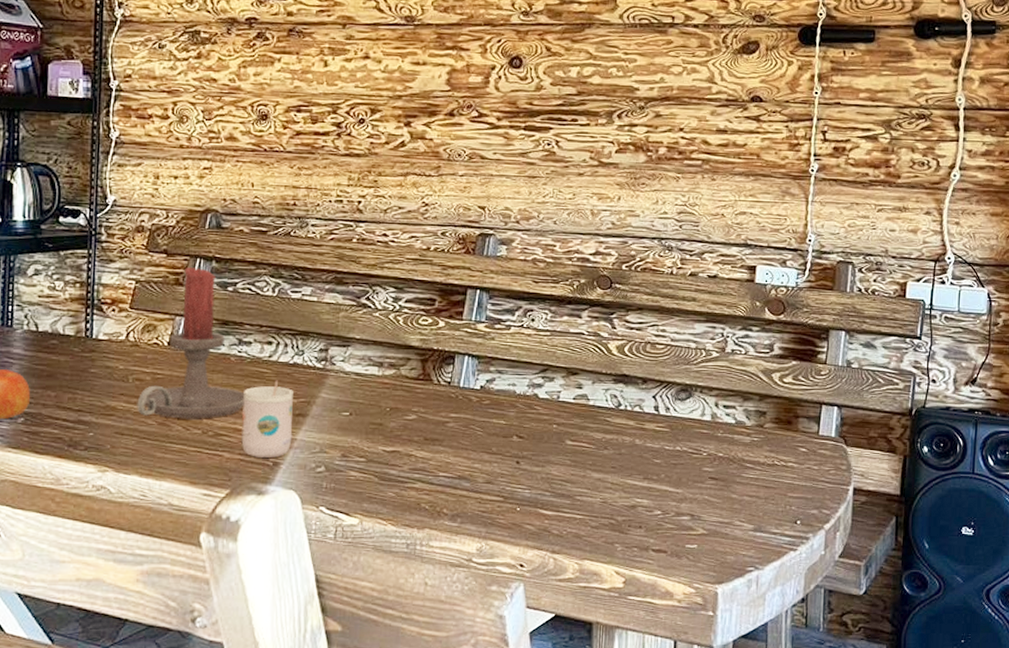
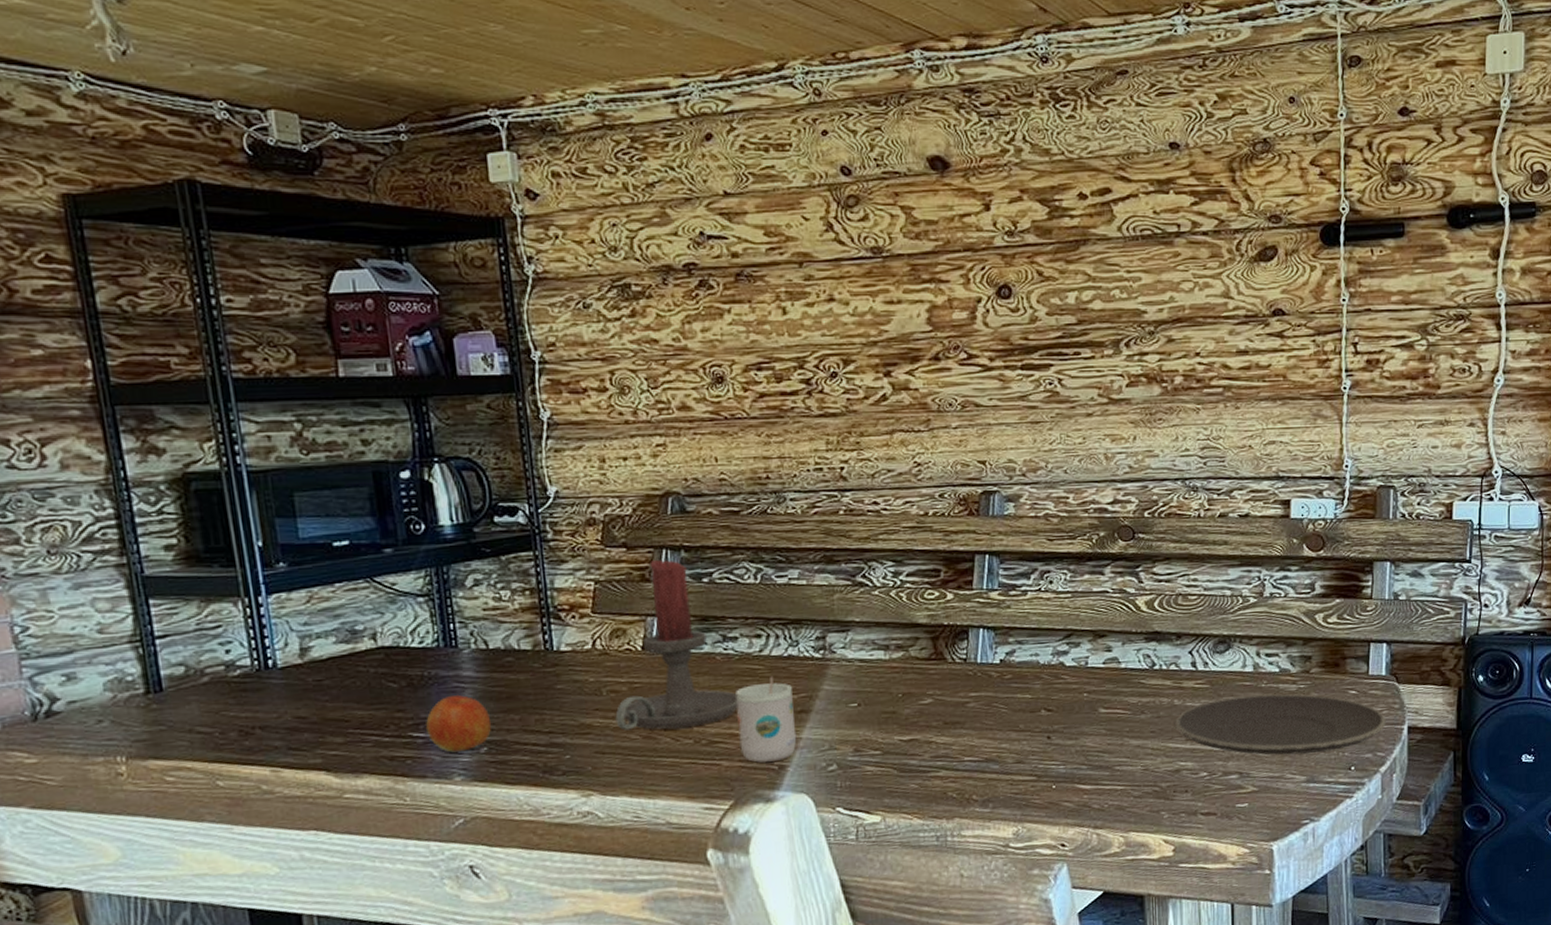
plate: none [634,442,834,503] -> present [1174,694,1387,756]

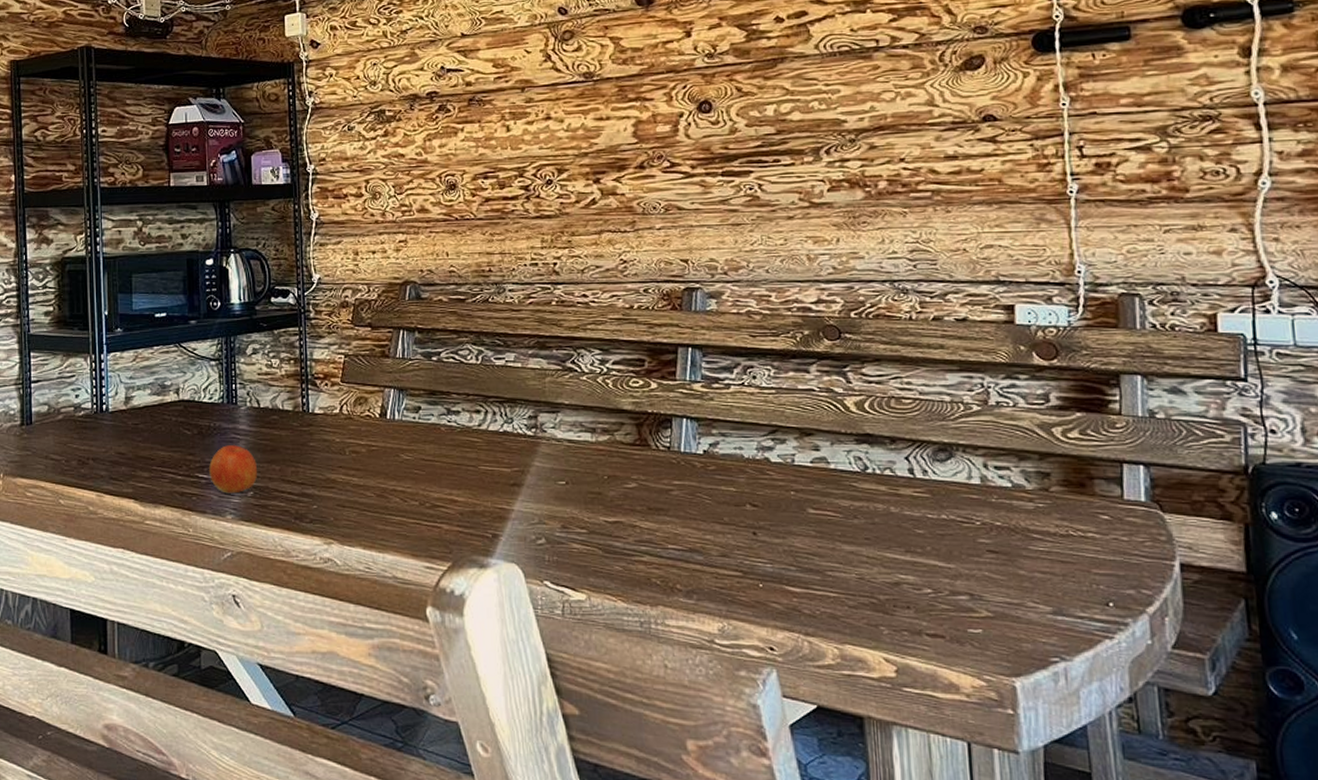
candle holder: present [615,560,738,730] -> none [355,339,458,491]
mug: present [735,676,797,763] -> none [456,449,509,529]
plate: present [1174,694,1387,756] -> none [891,509,1152,581]

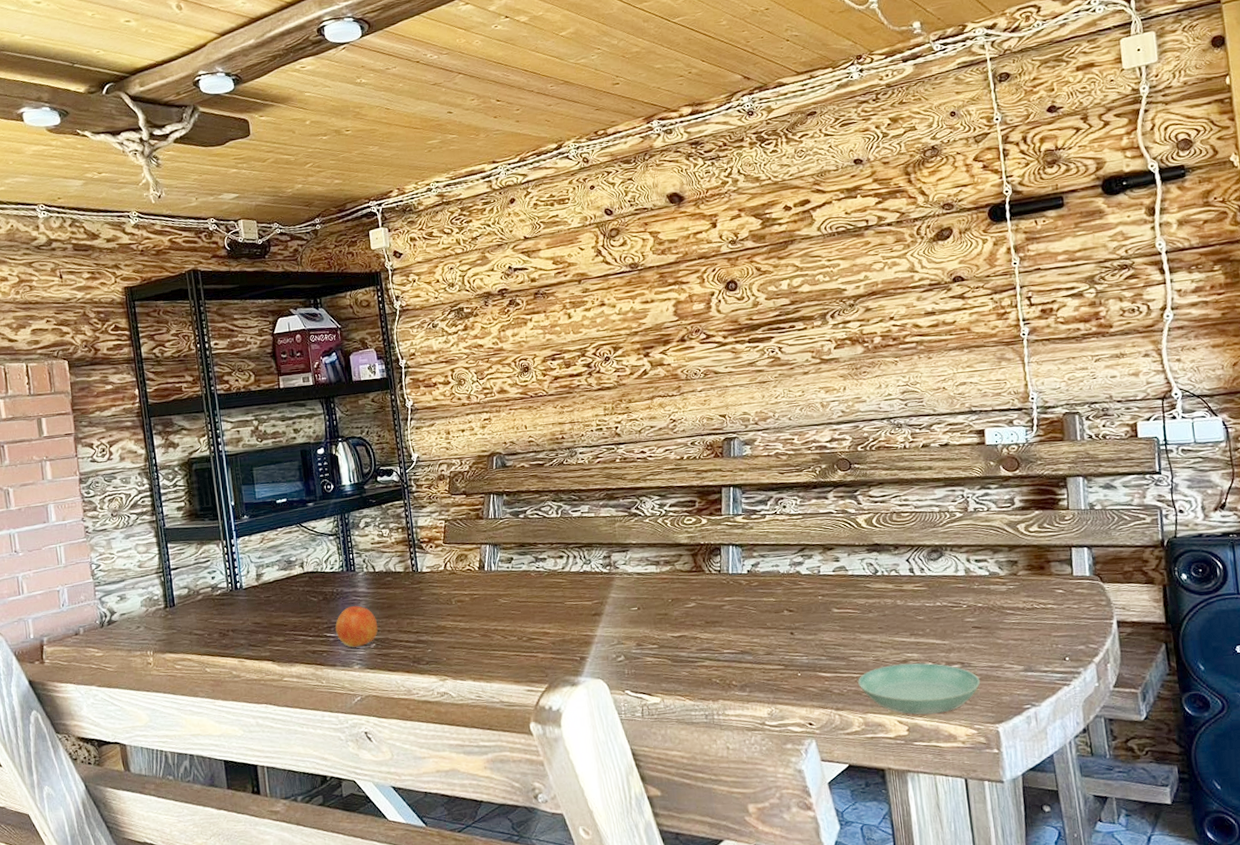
saucer: none [835,586,995,655] -> present [858,663,981,715]

